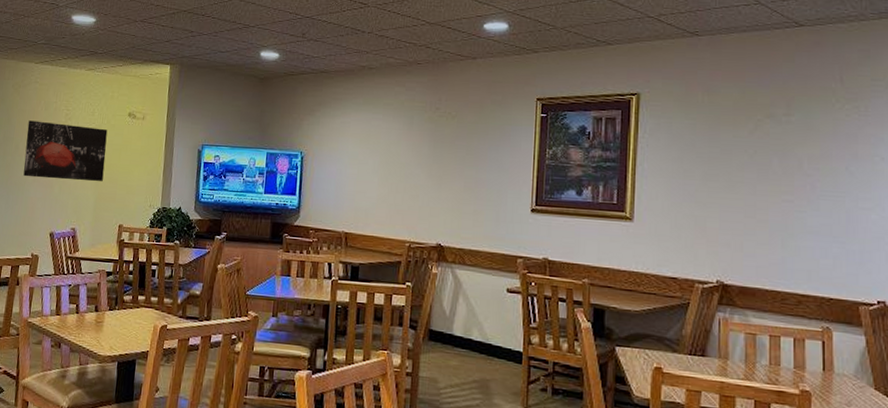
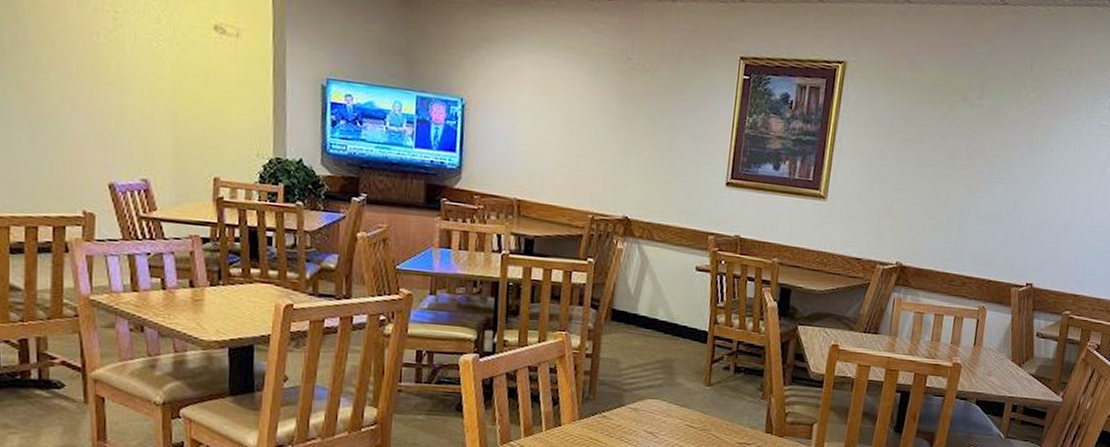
wall art: present [23,120,108,182] -> none [51,21,185,119]

